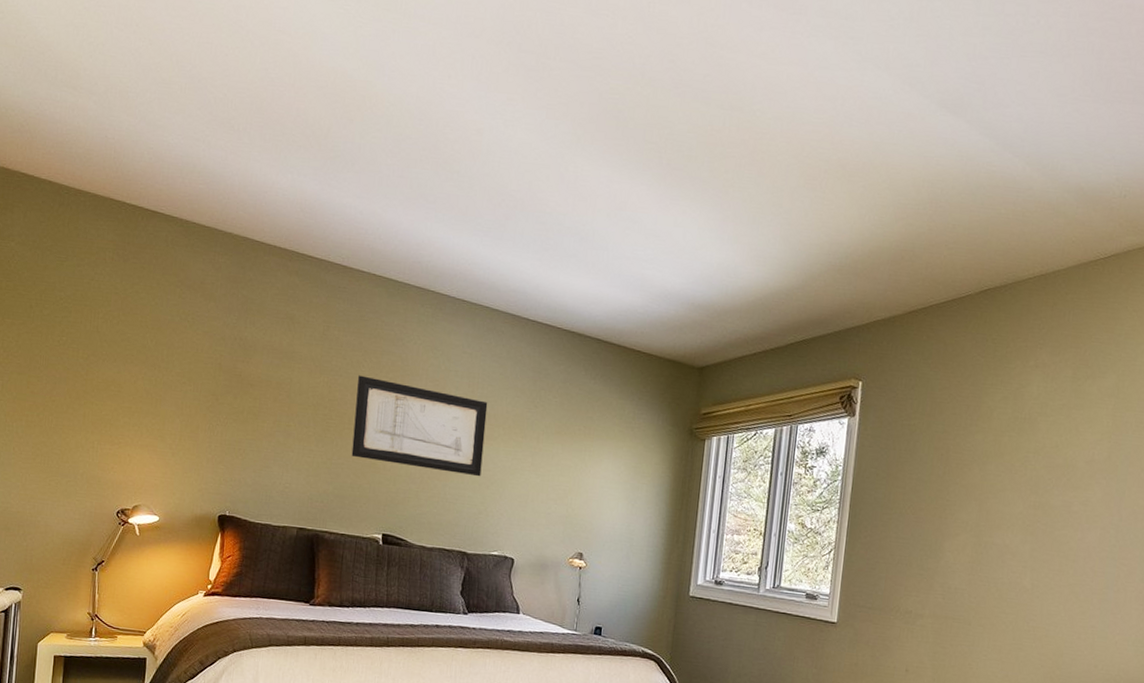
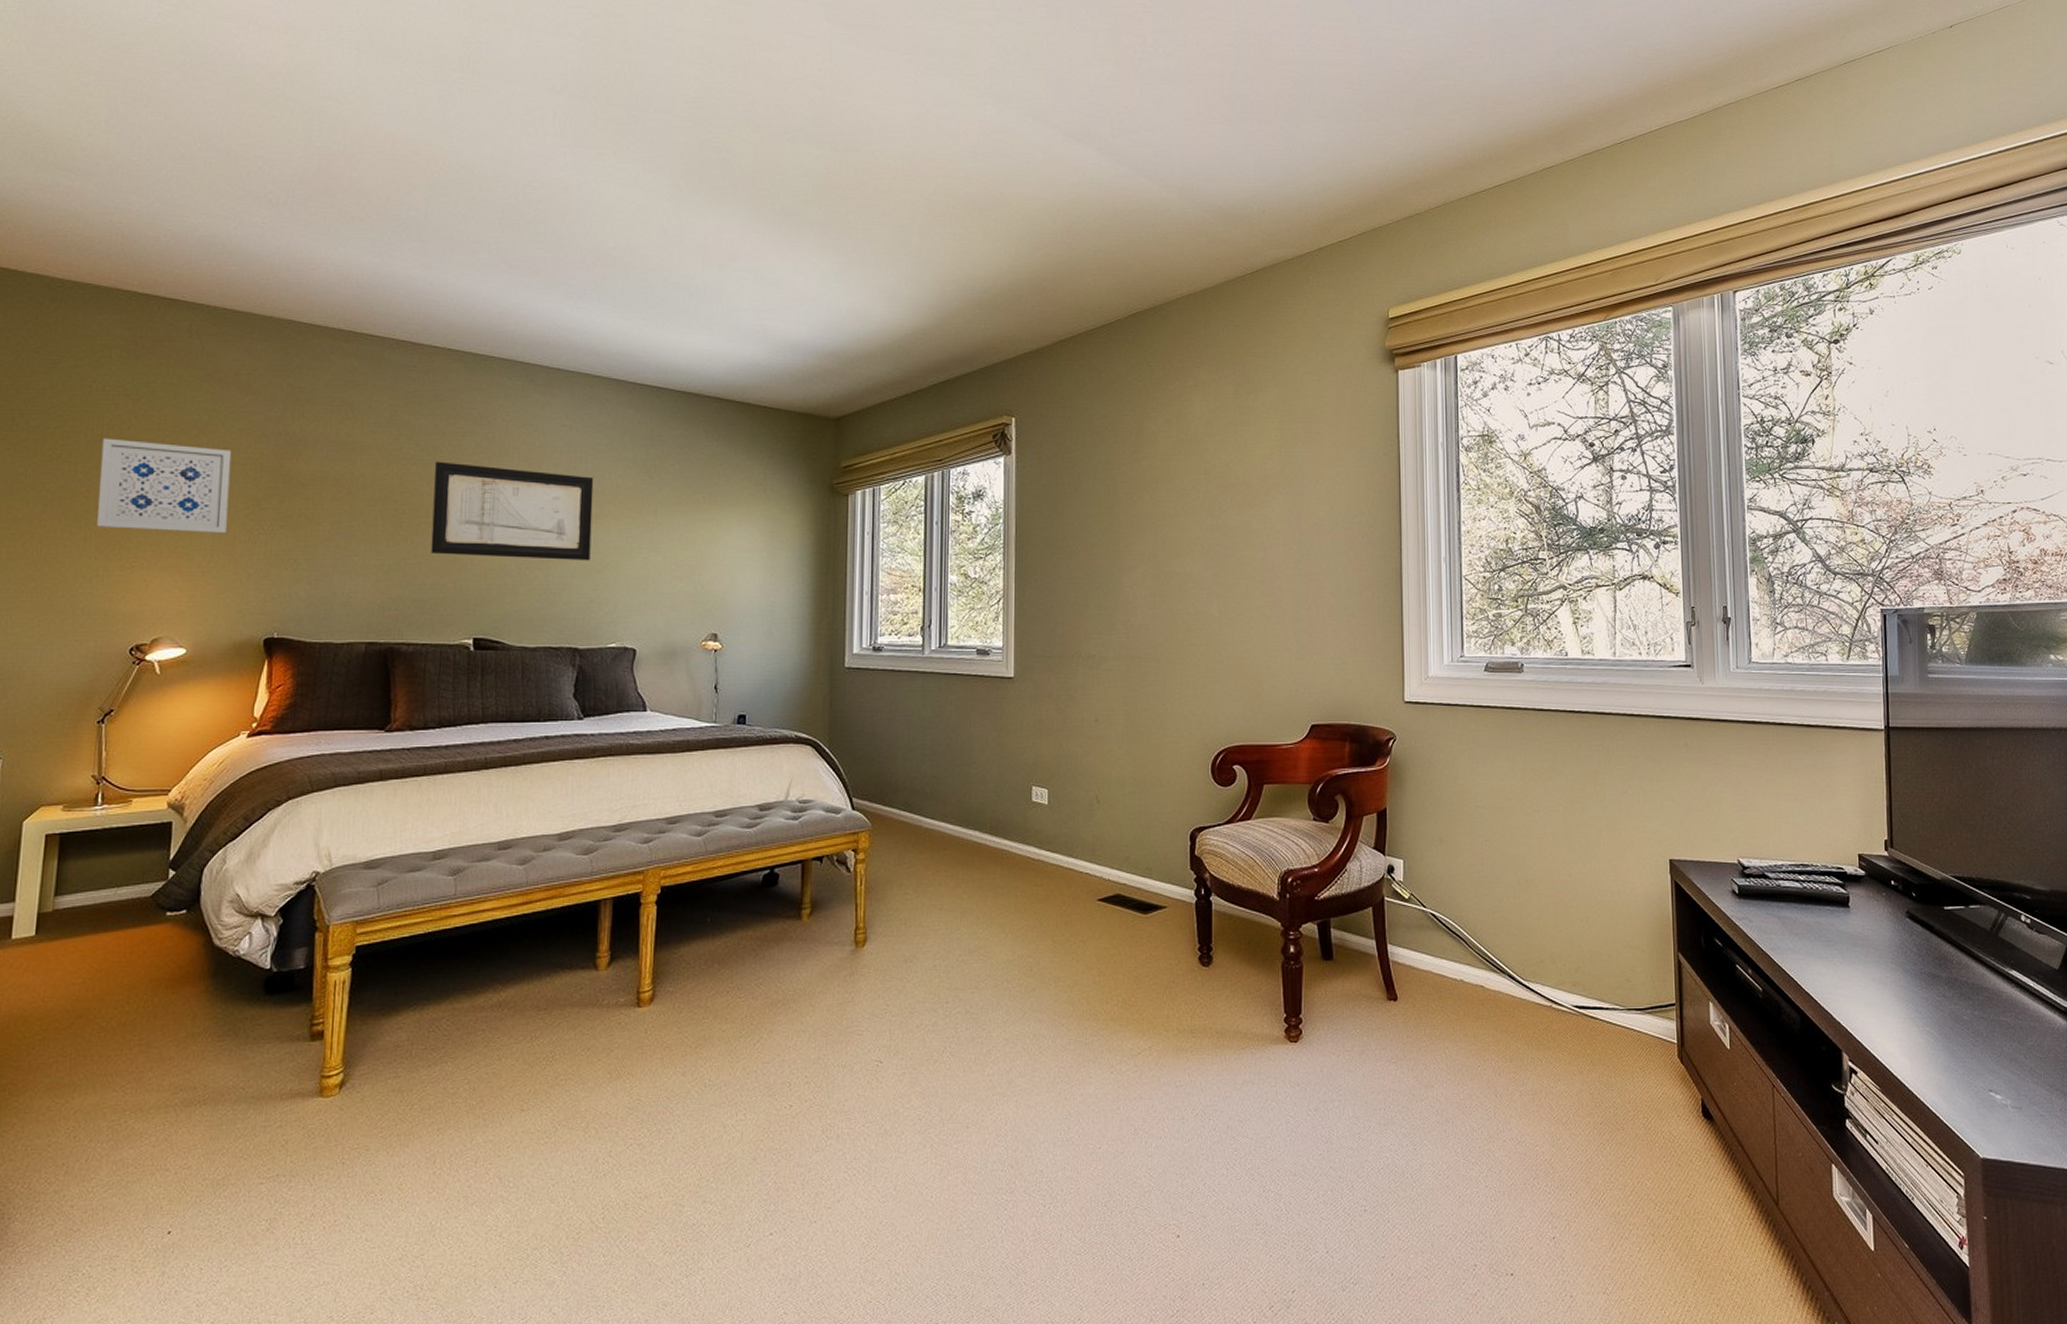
wall art: none [93,330,197,422] -> present [97,438,232,534]

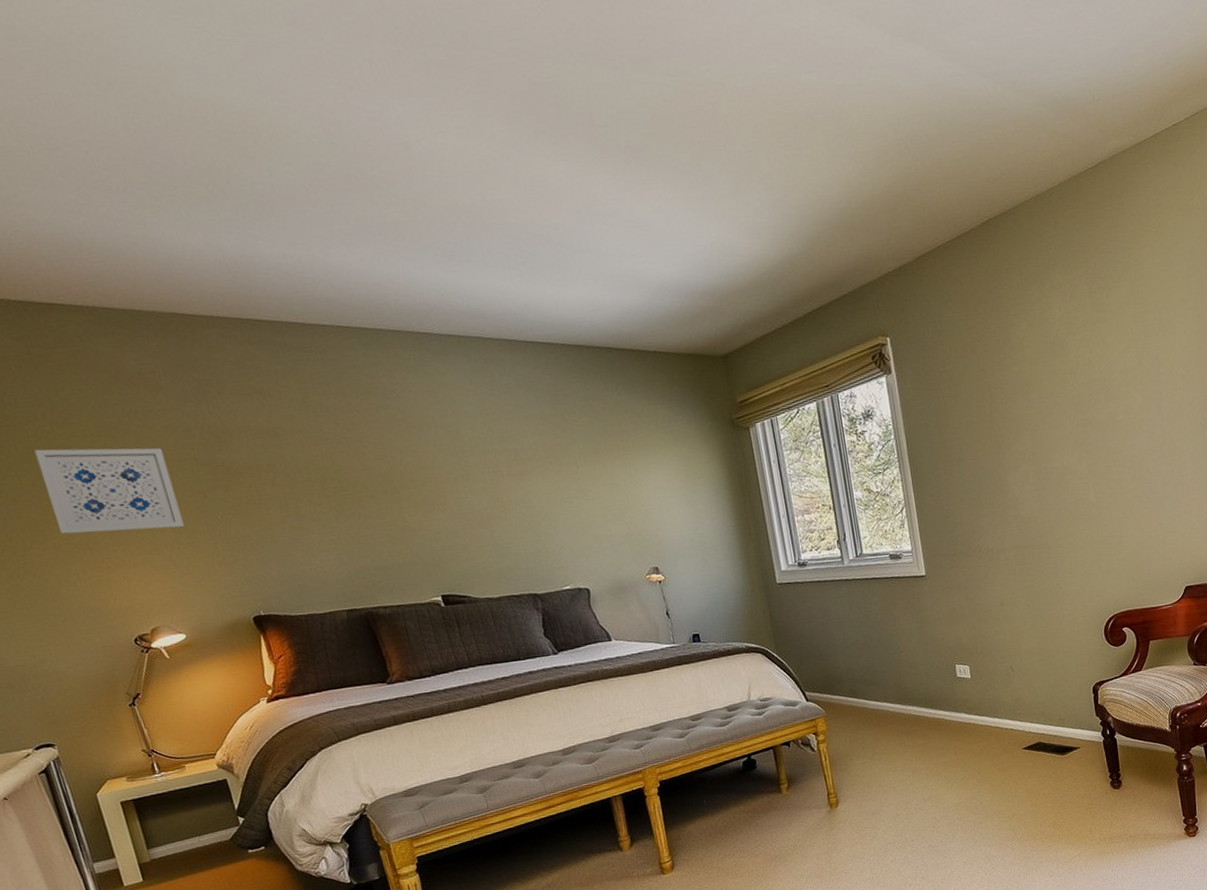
wall art: present [431,461,594,561] -> none [357,436,528,525]

